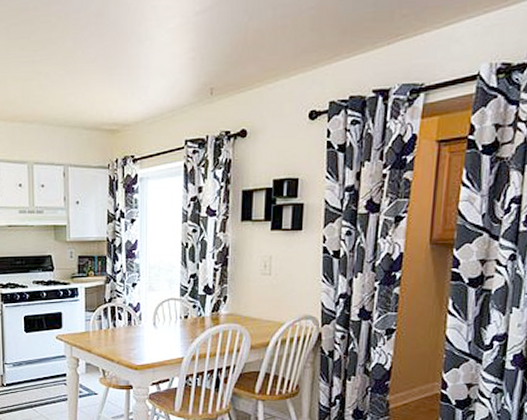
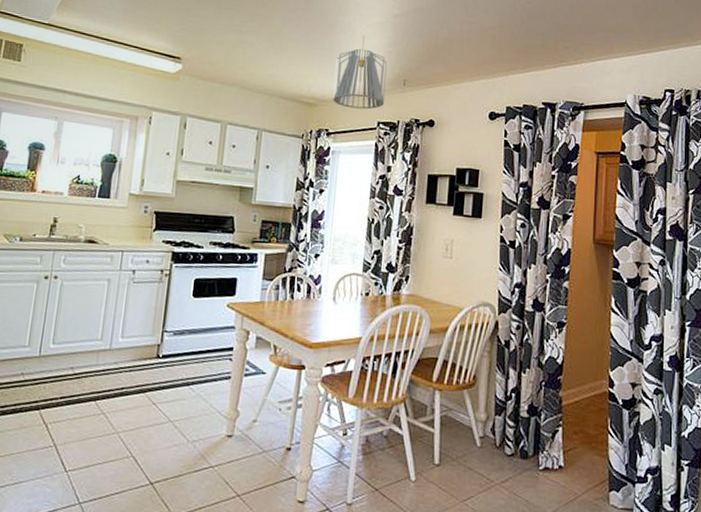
pendant light: none [136,43,192,129] -> present [333,35,388,110]

